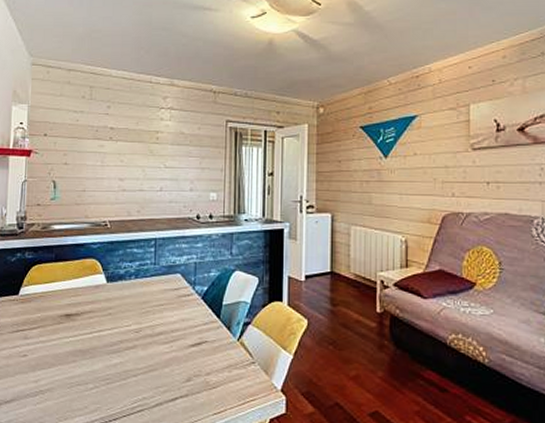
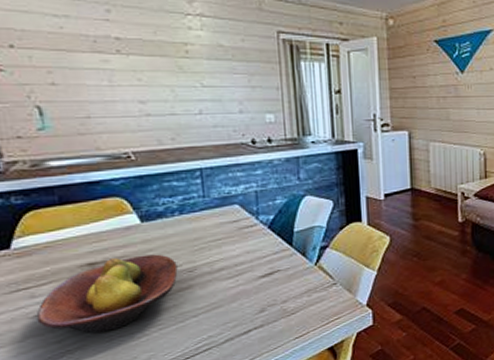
fruit bowl: none [25,312,128,379] -> present [36,254,178,334]

